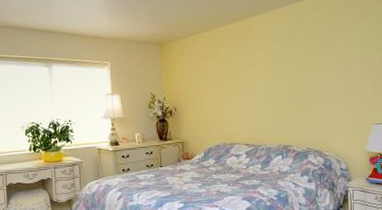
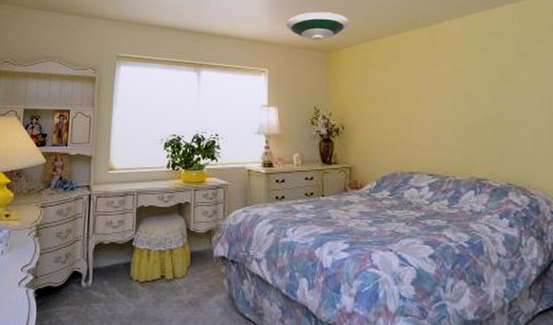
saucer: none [123,9,178,36] -> present [286,12,349,41]

